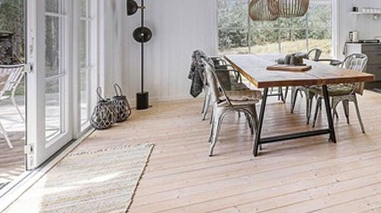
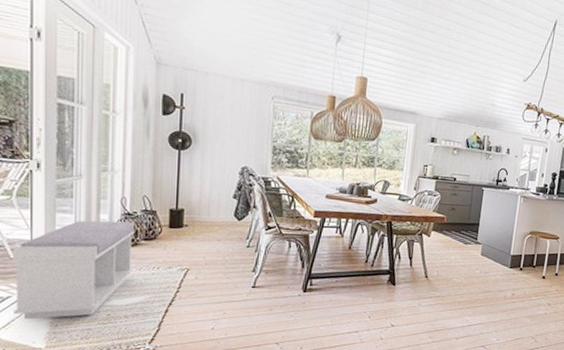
bench: none [12,108,109,202] -> present [13,220,135,320]

